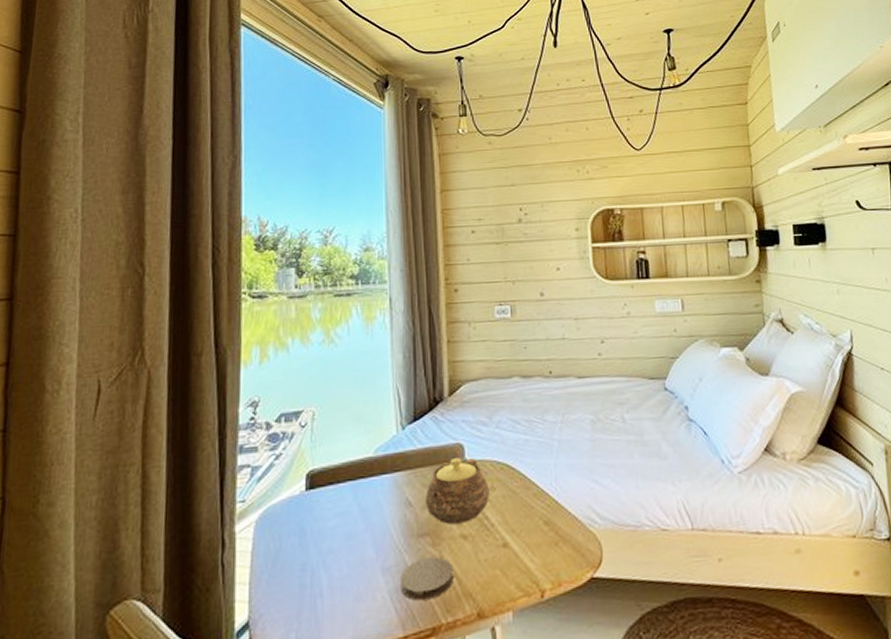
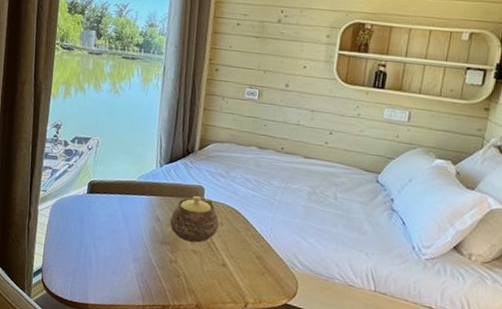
coaster: present [399,556,454,601] -> none [144,258,184,287]

